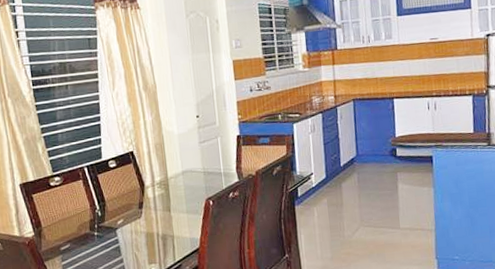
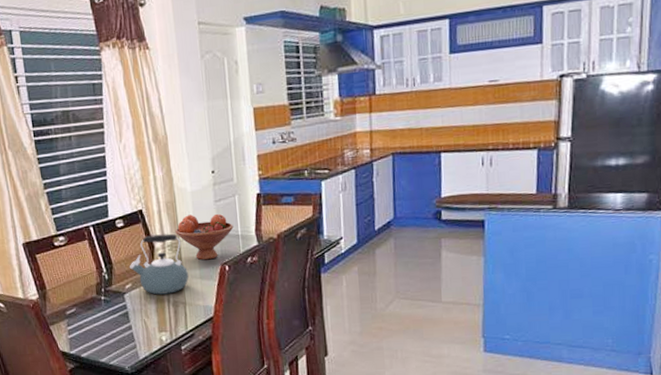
kettle: none [121,172,176,229] -> present [129,233,189,295]
fruit bowl: none [164,154,217,197] -> present [175,213,234,261]

